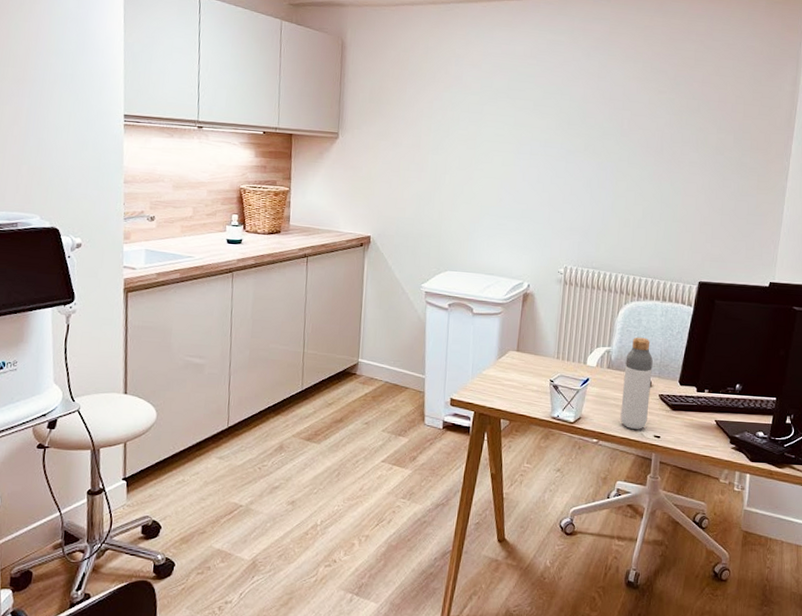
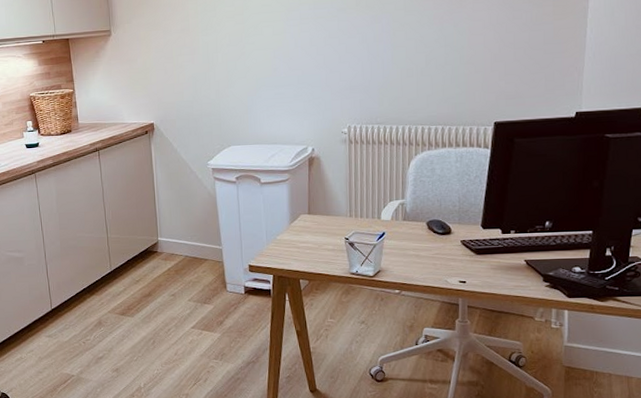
bottle: present [620,337,653,429] -> none [421,186,452,277]

